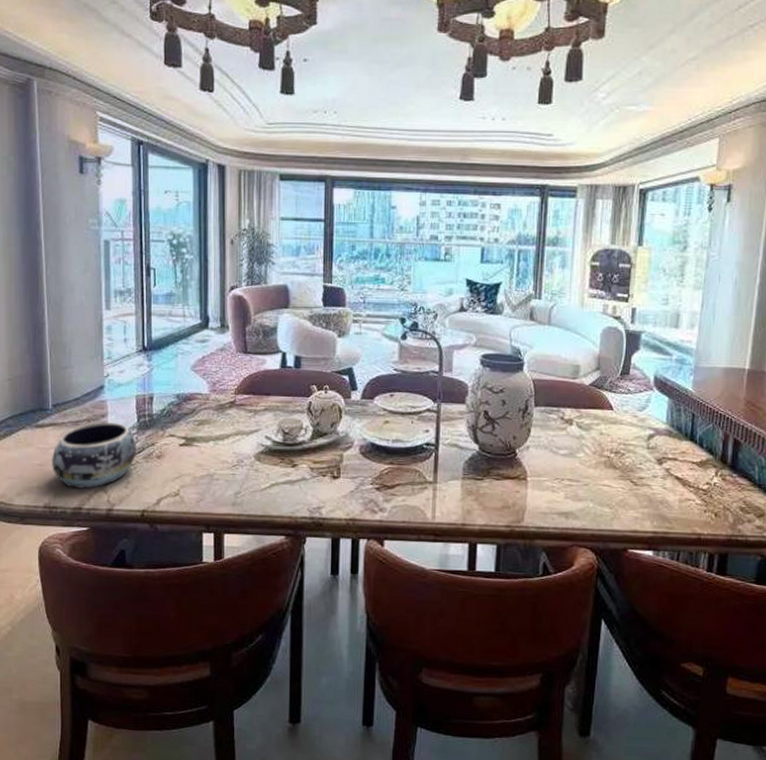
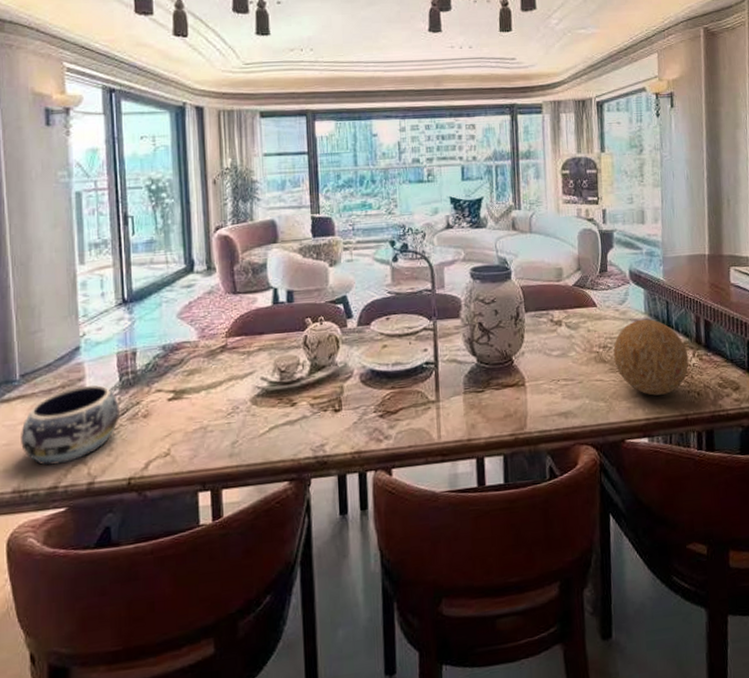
decorative ball: none [626,429,710,510] -> present [613,319,689,396]

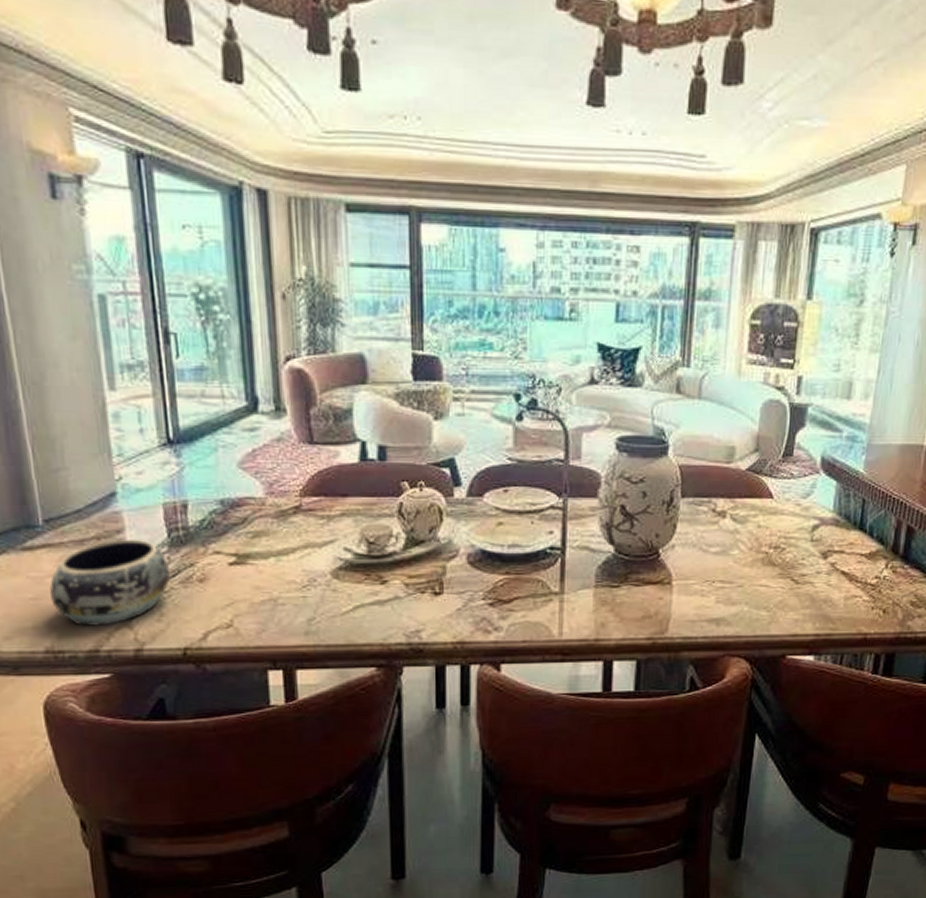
decorative ball: present [613,319,689,396] -> none [786,518,880,609]

